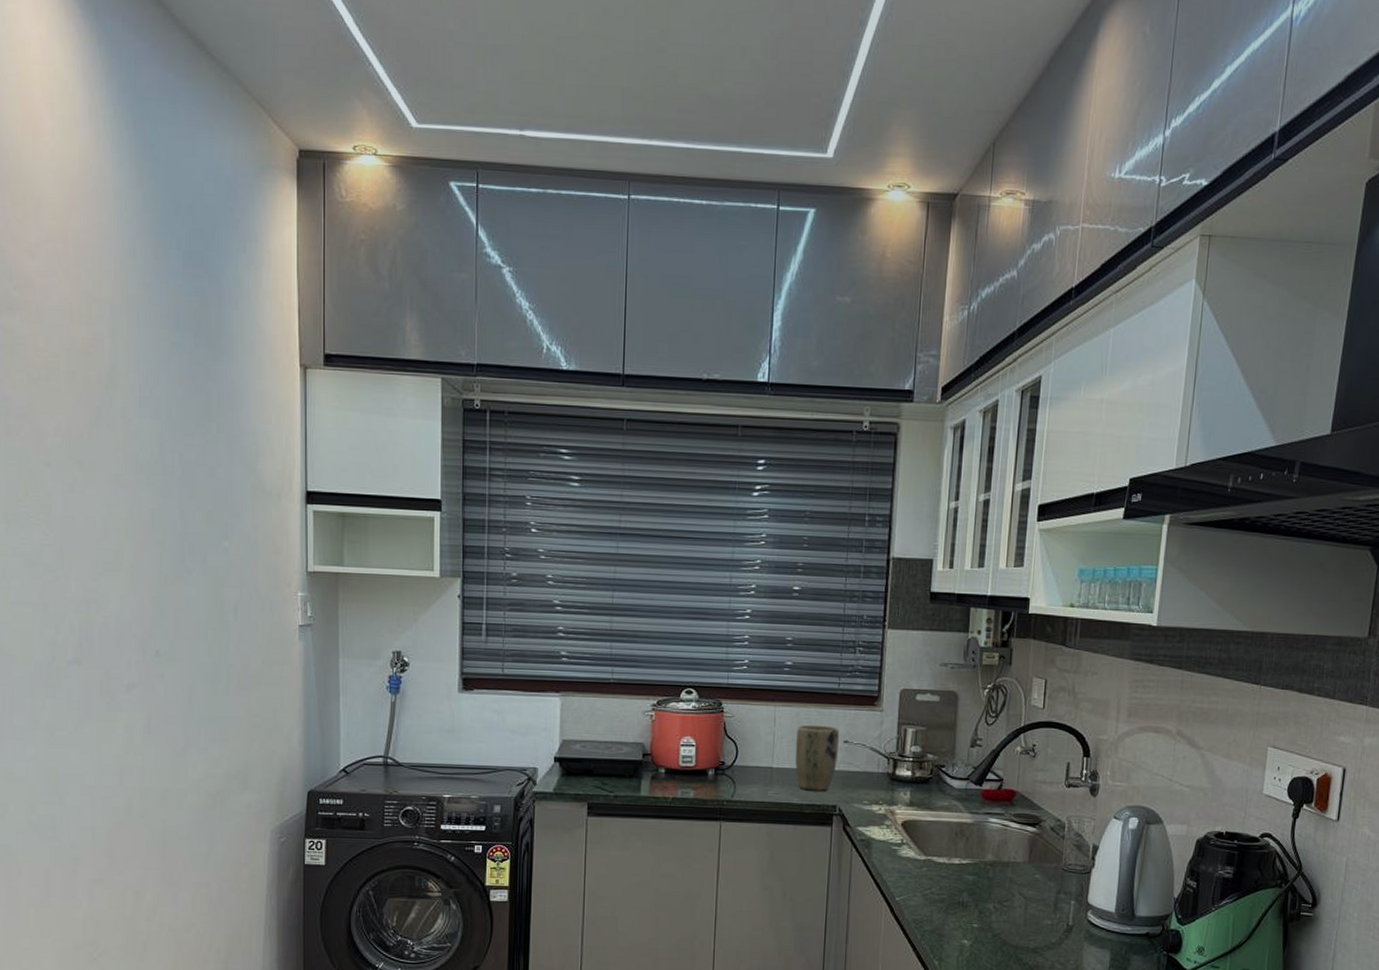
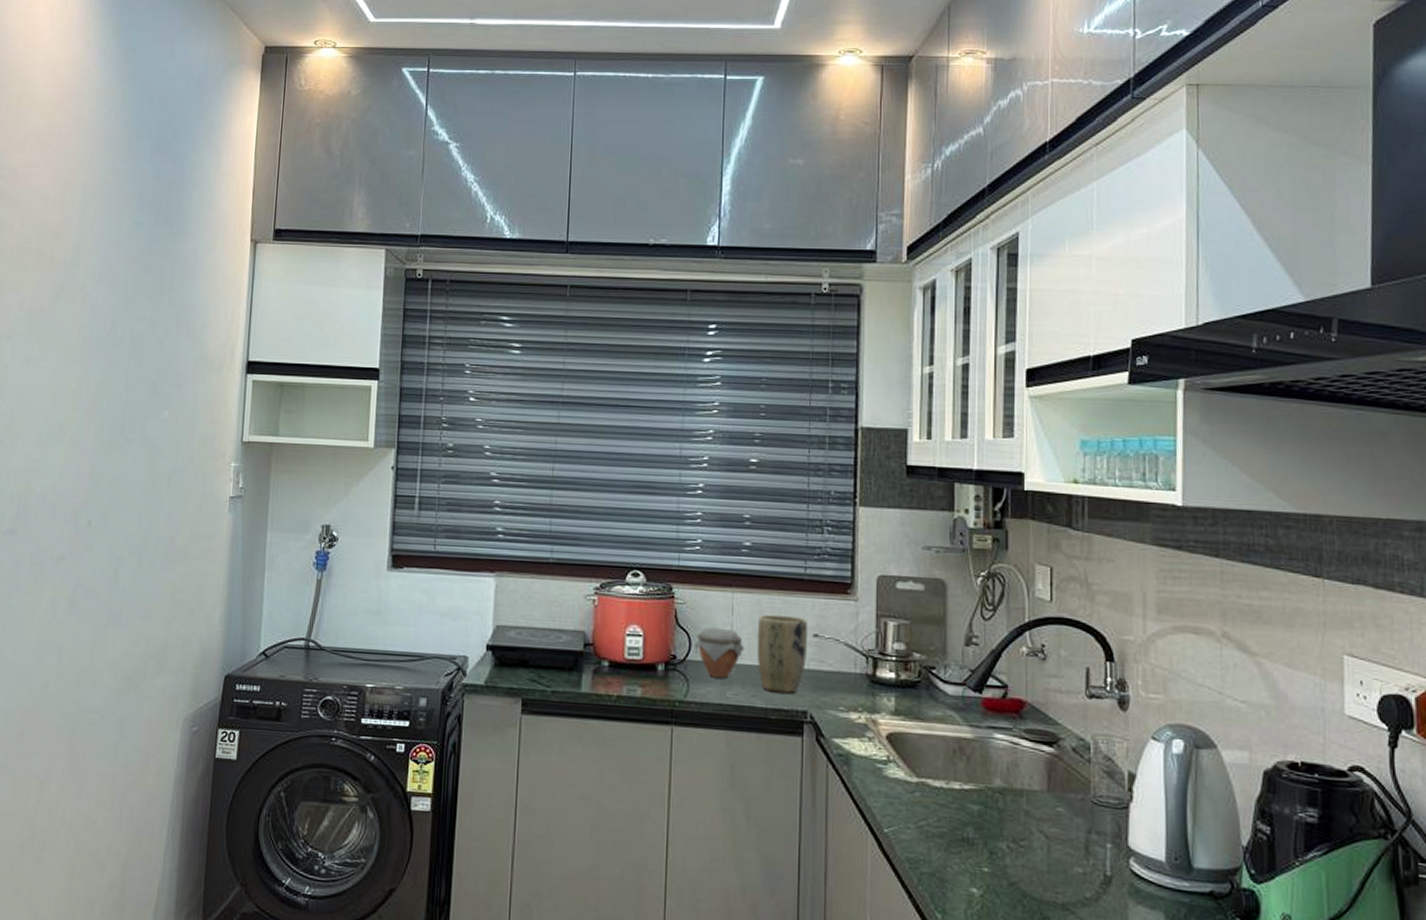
jar: none [741,737,784,780] -> present [695,627,744,678]

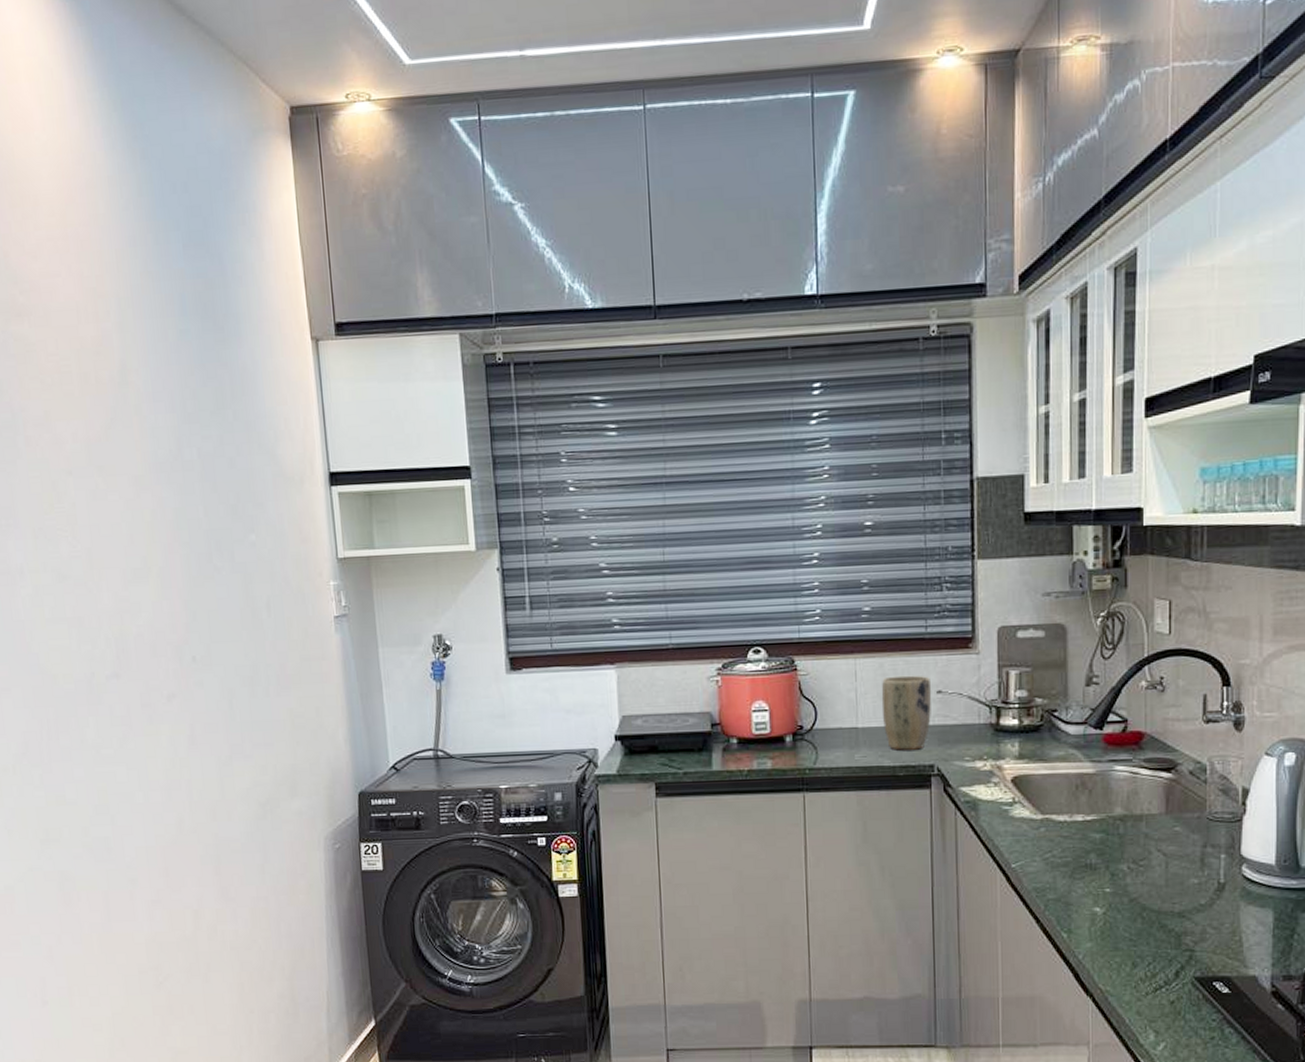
jar: present [695,627,744,678] -> none [821,694,870,743]

